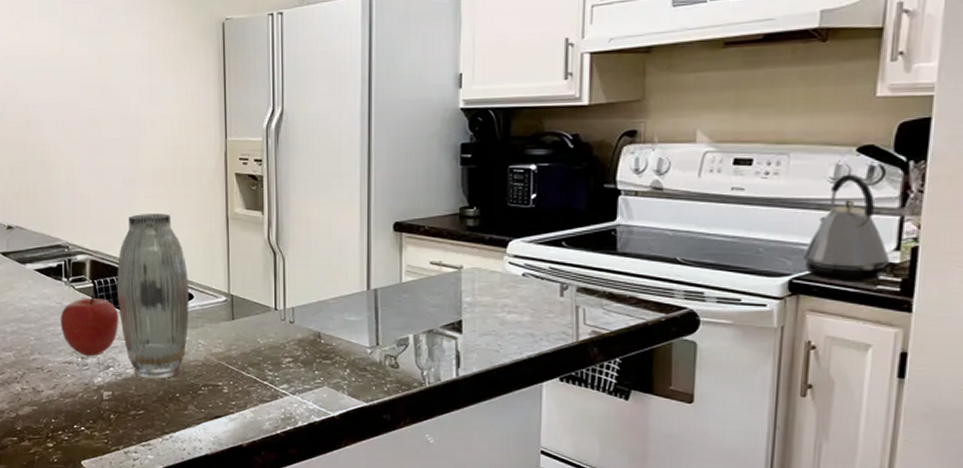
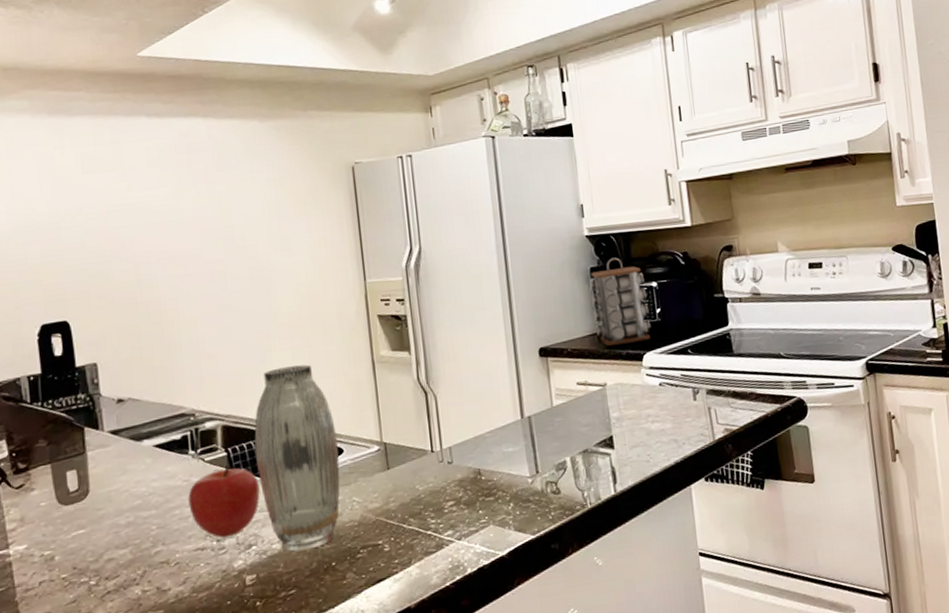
spice rack: none [458,134,523,229] -> present [589,257,652,347]
kettle: present [802,173,889,281] -> none [871,268,931,358]

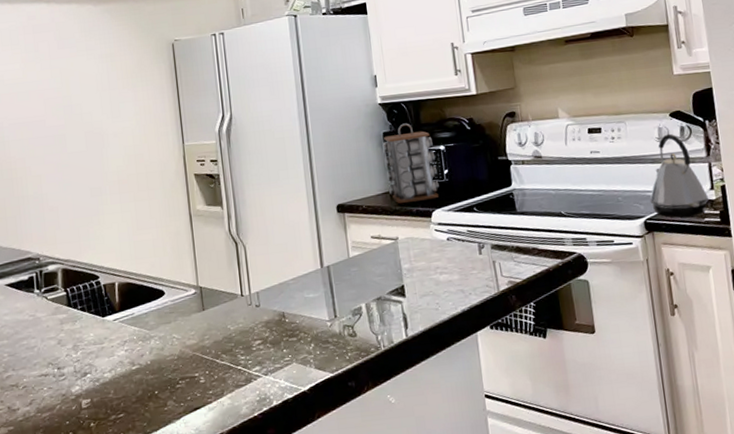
fruit: present [188,464,260,538] -> none [34,302,94,366]
vase: present [254,364,340,552] -> none [89,217,162,381]
kettle: none [871,268,931,358] -> present [649,133,708,218]

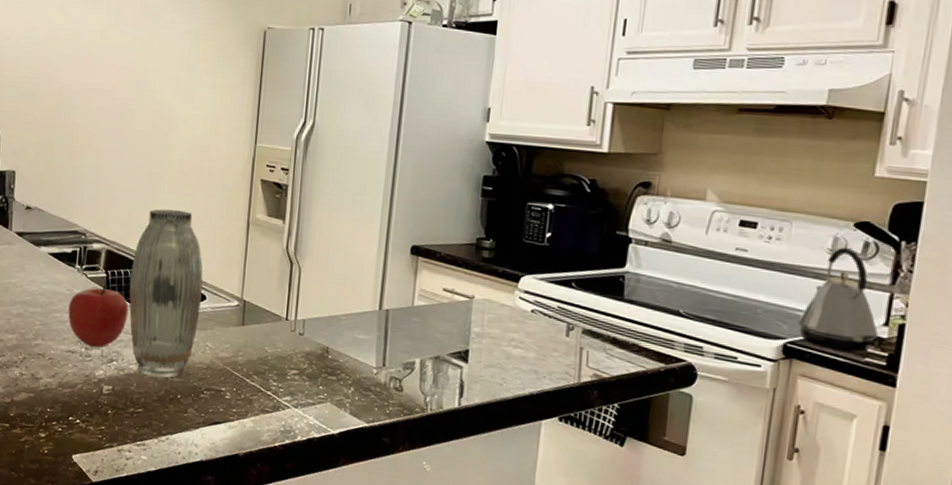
fruit: none [34,302,94,366] -> present [68,284,129,348]
vase: none [89,217,162,381] -> present [129,209,203,378]
spice rack: present [382,123,440,204] -> none [475,169,541,263]

